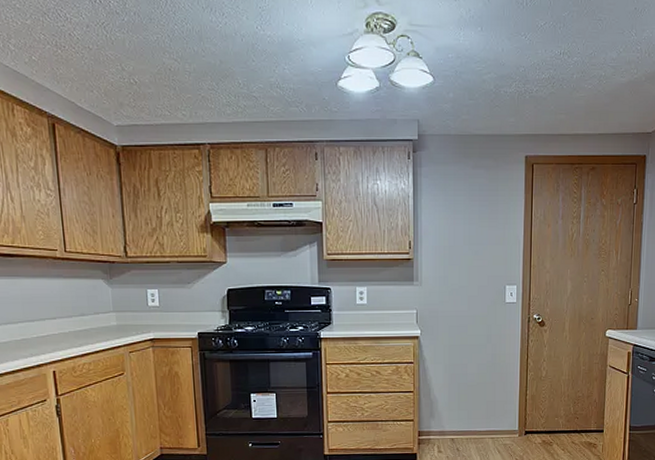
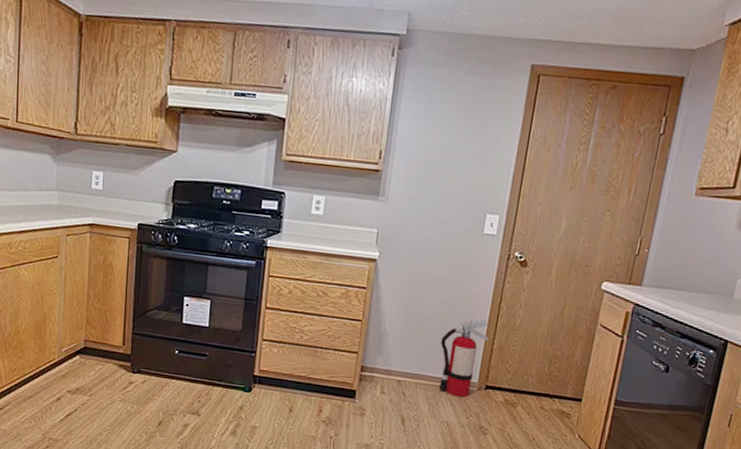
fire extinguisher: none [483,375,522,445] -> present [439,319,488,398]

